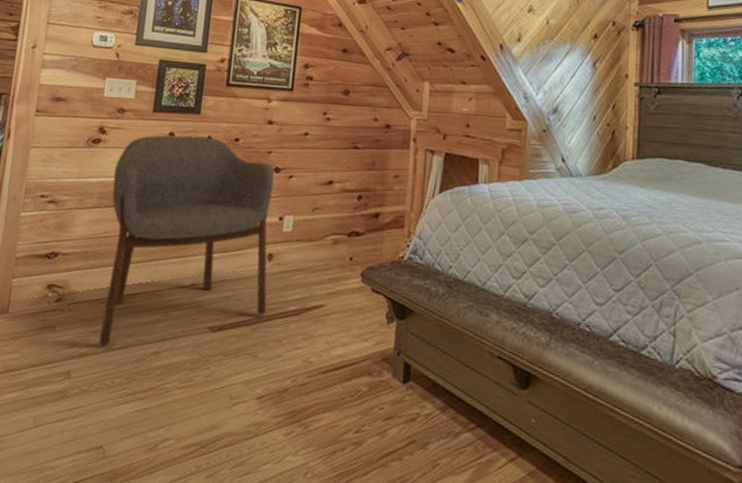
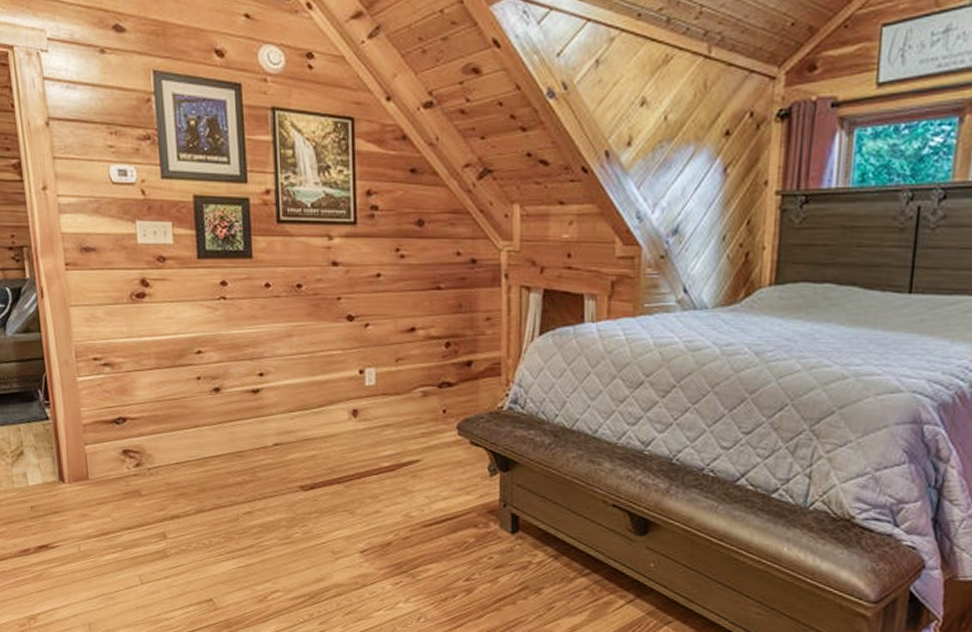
armchair: present [98,135,275,346] -> none [168,284,359,508]

